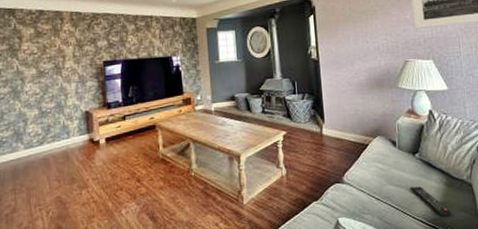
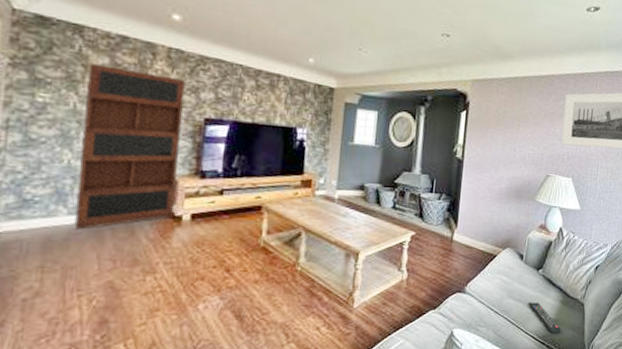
bookcase: none [22,34,92,159] -> present [74,64,185,230]

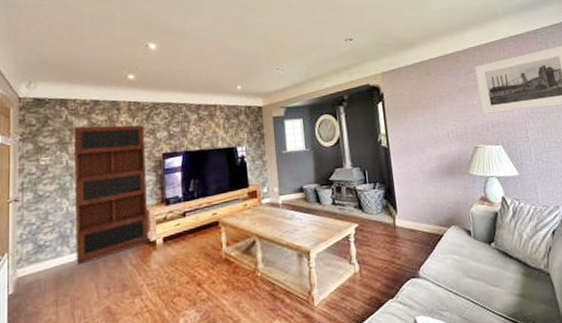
remote control: present [528,302,561,334] -> none [487,278,532,310]

